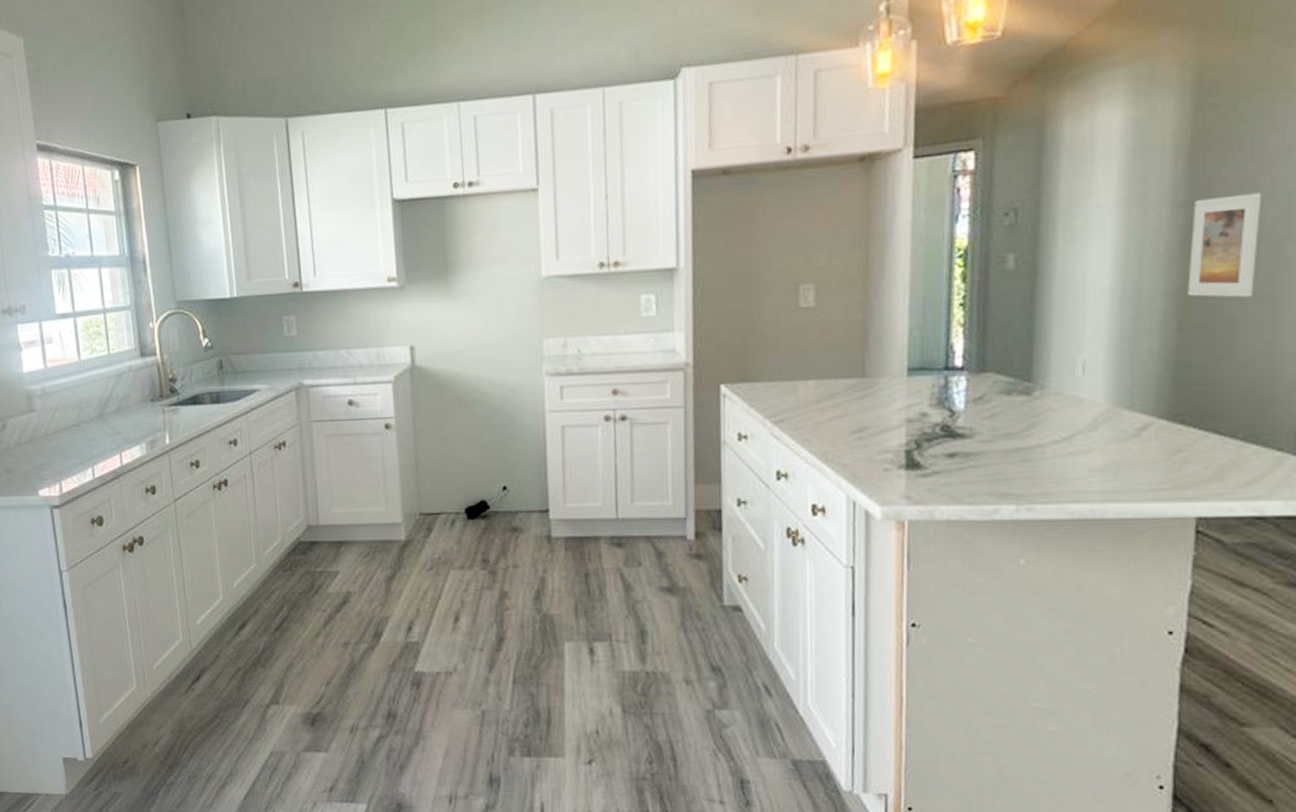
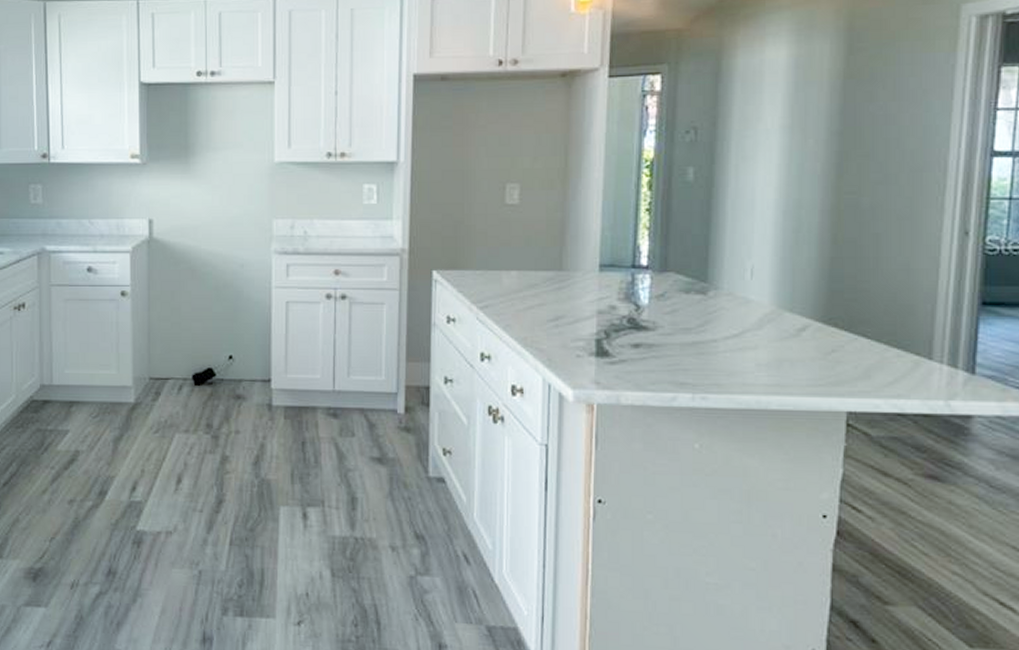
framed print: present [1188,192,1262,298] -> none [840,127,903,218]

